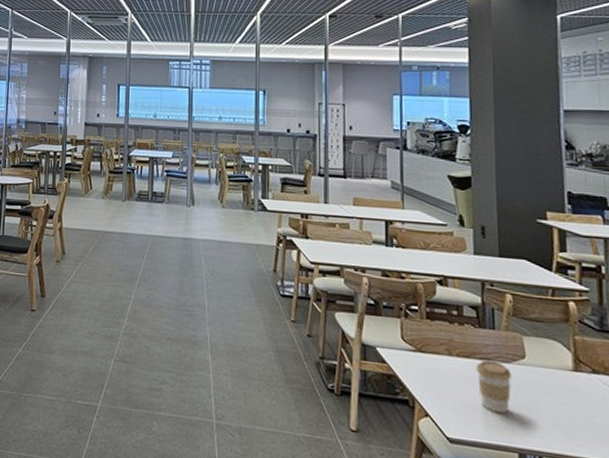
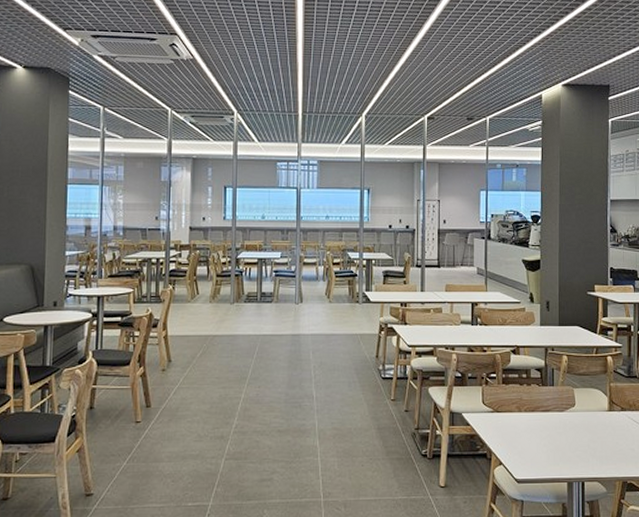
coffee cup: present [475,360,512,414] -> none [539,411,565,453]

